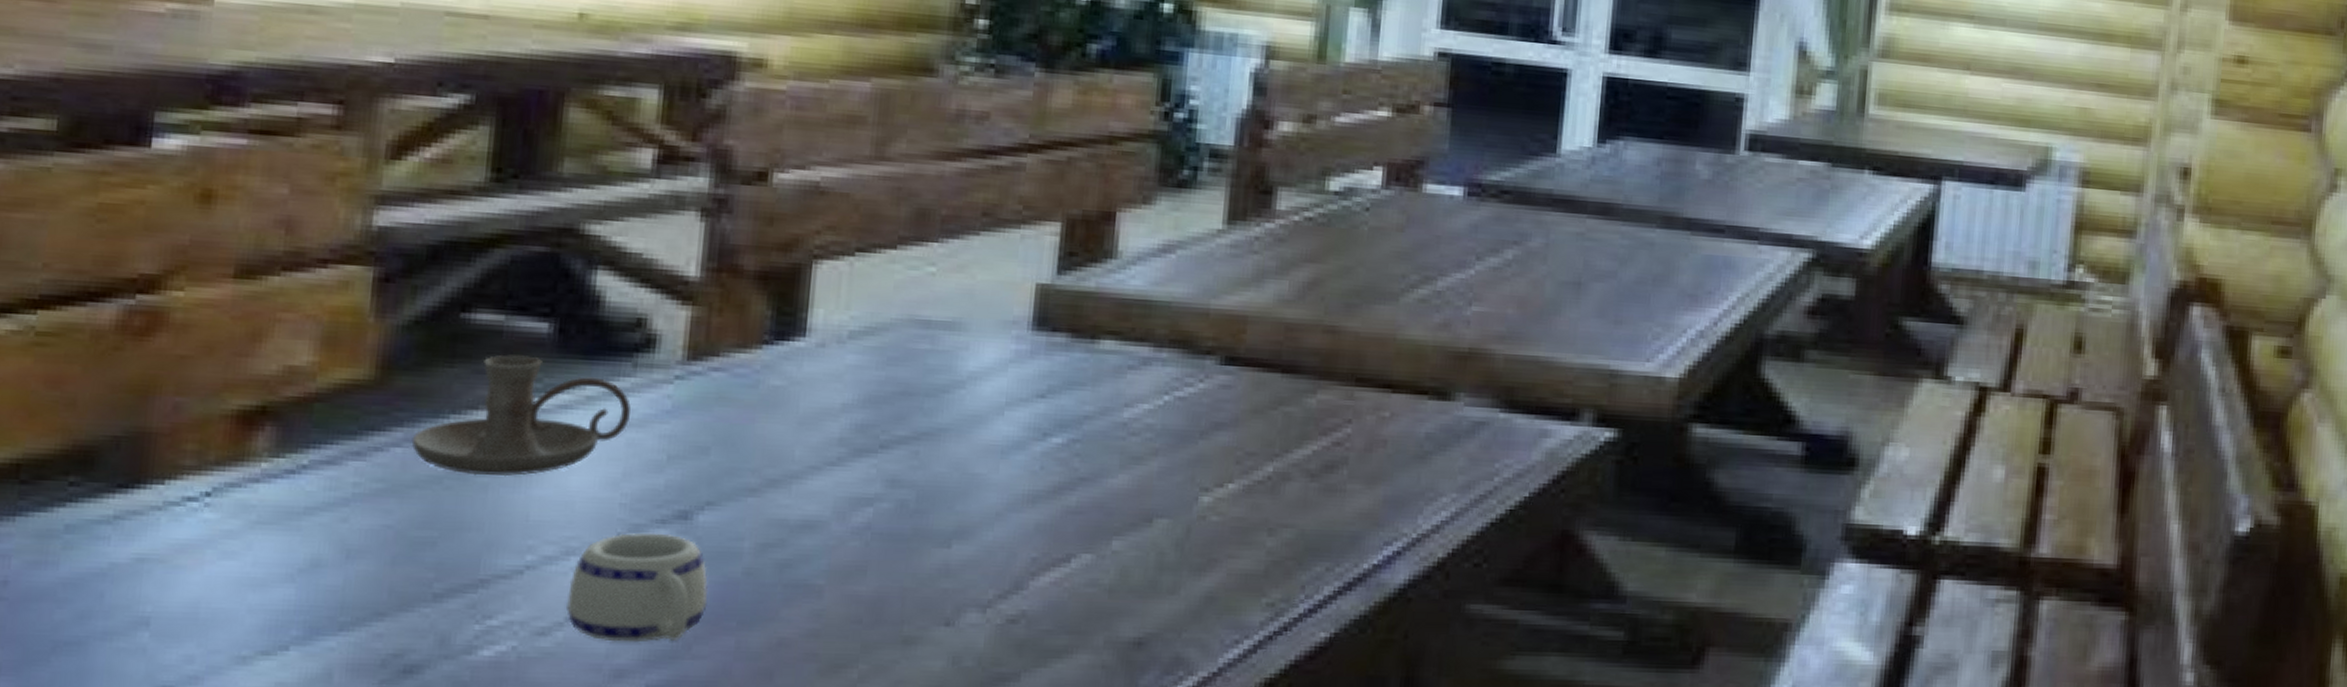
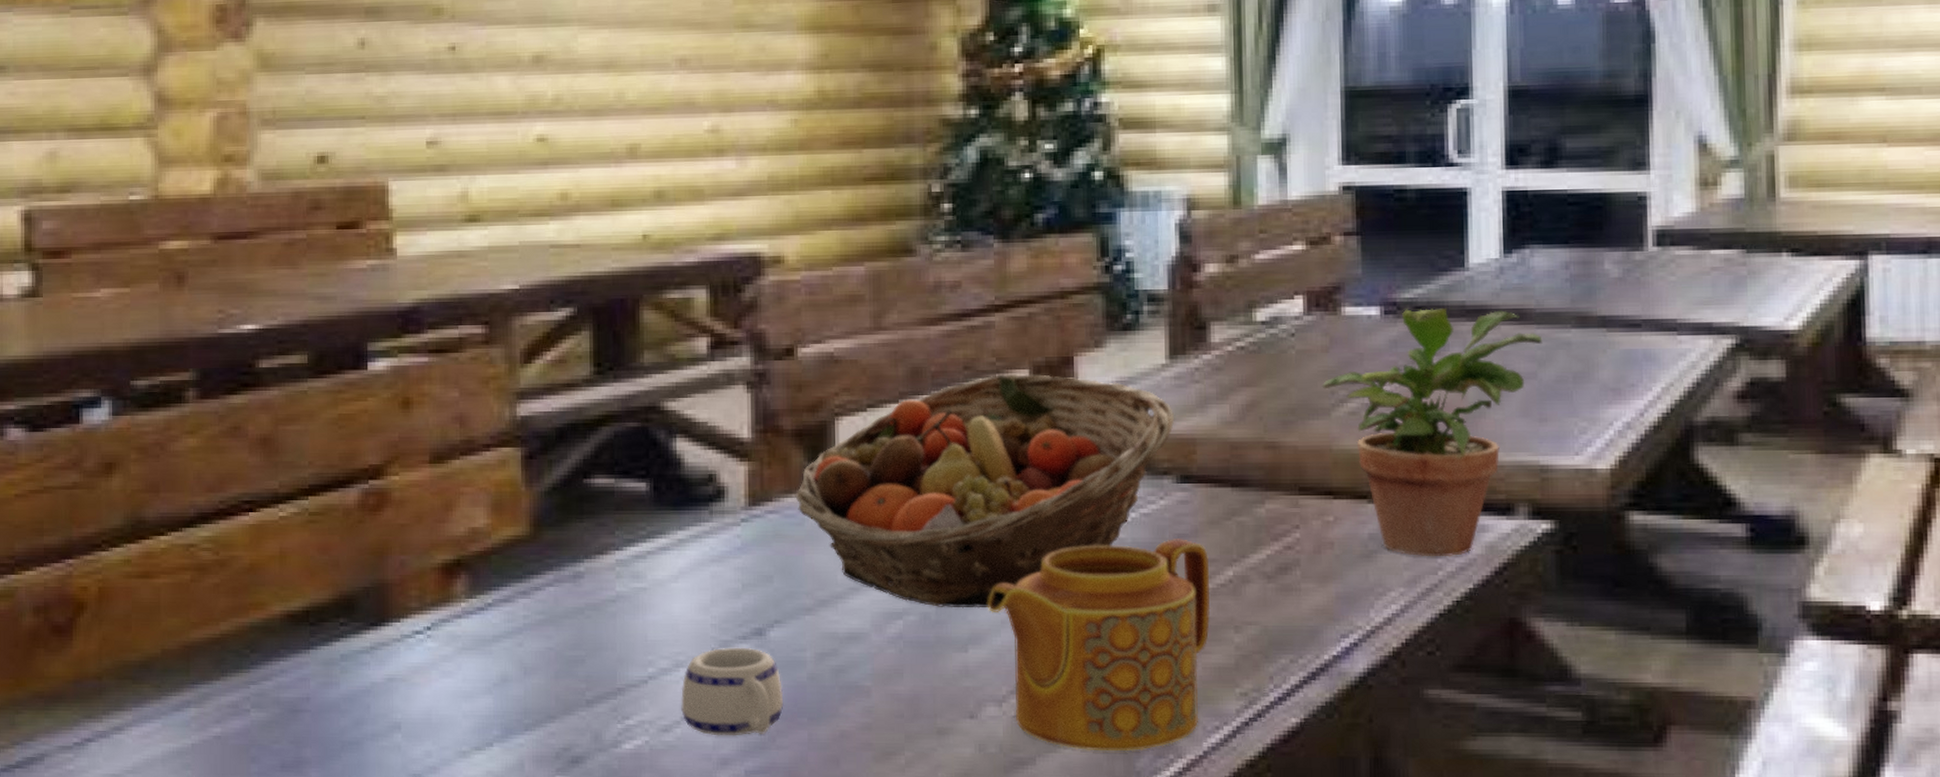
candle holder: present [411,354,632,477] -> none [559,510,712,606]
fruit basket: none [750,225,1226,497] -> present [795,374,1175,608]
teapot: none [982,427,1247,667] -> present [988,539,1211,752]
potted plant: none [1392,192,1627,463] -> present [1322,308,1543,557]

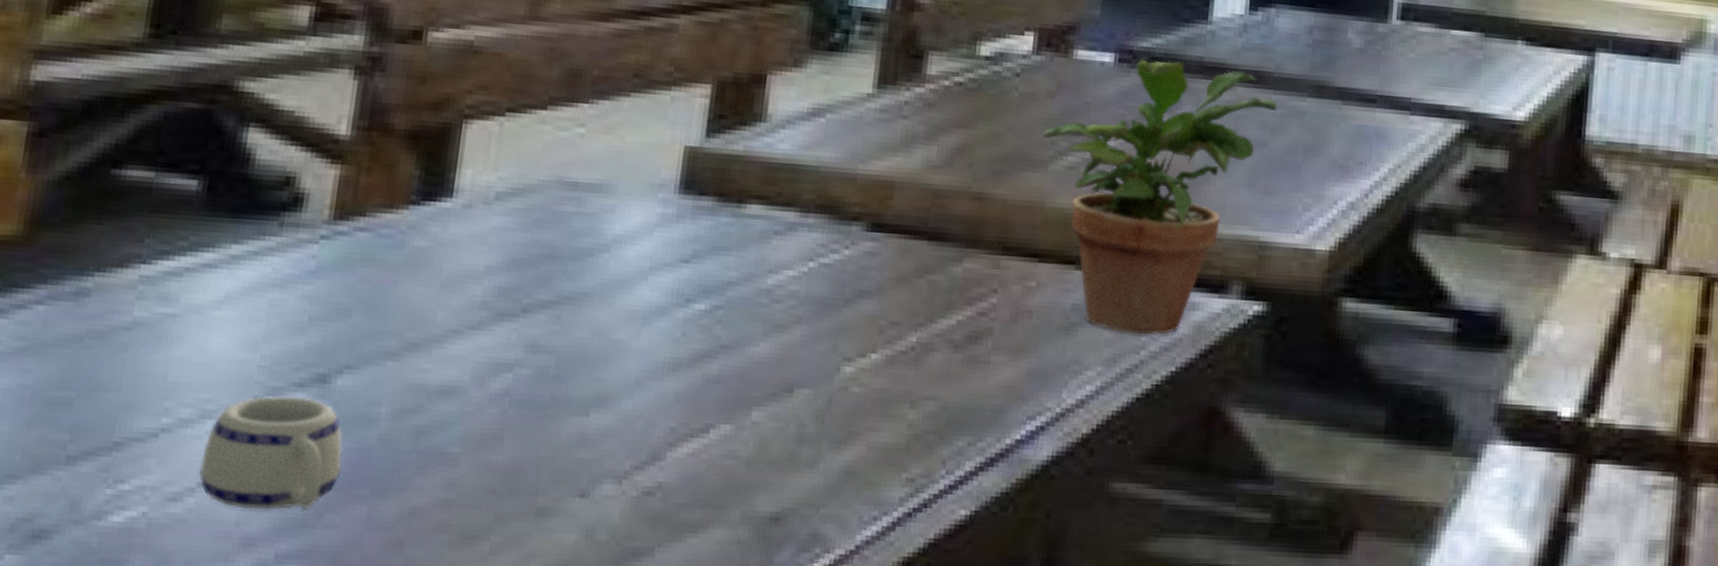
fruit basket: present [795,374,1175,608] -> none [397,87,875,364]
teapot: present [988,539,1211,752] -> none [622,295,891,543]

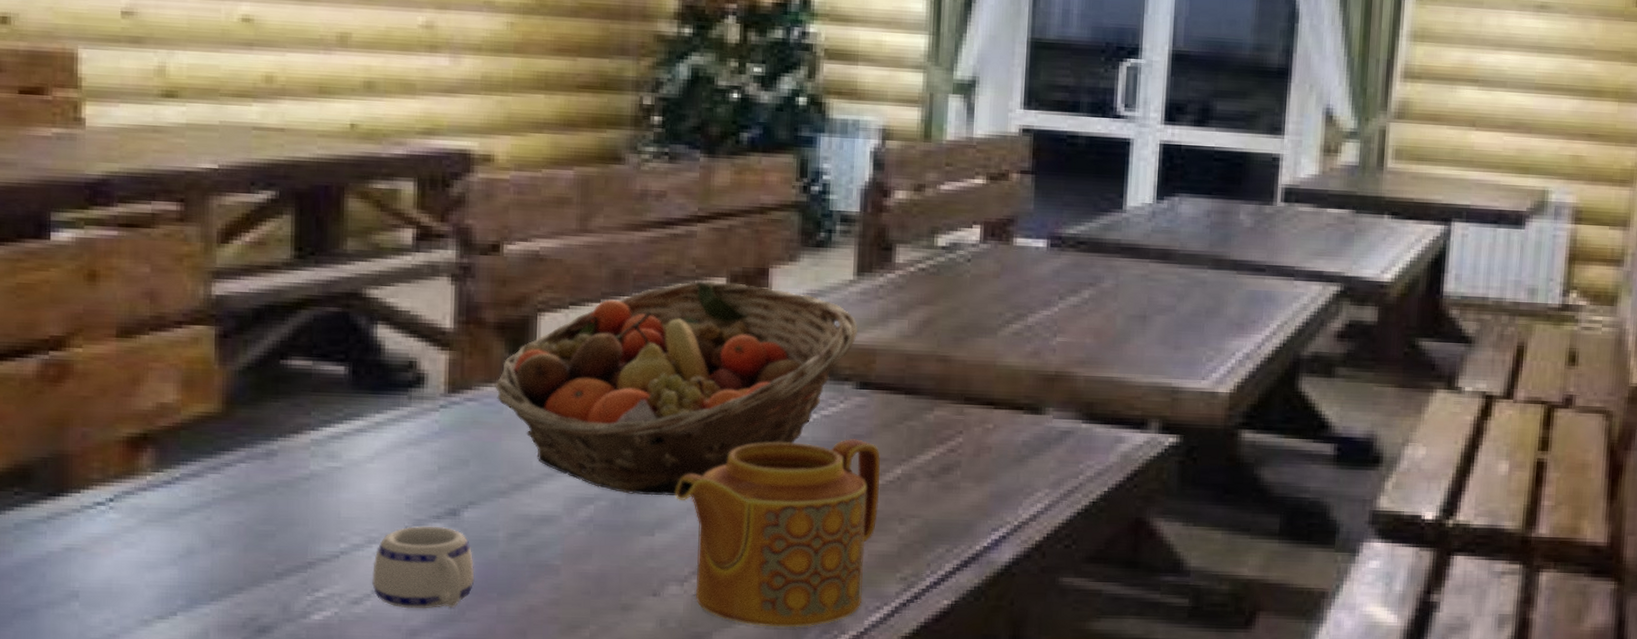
fruit basket: none [397,87,875,364] -> present [495,281,859,496]
teapot: none [622,295,891,543] -> present [676,439,880,628]
potted plant: present [1042,59,1278,336] -> none [991,243,1183,464]

